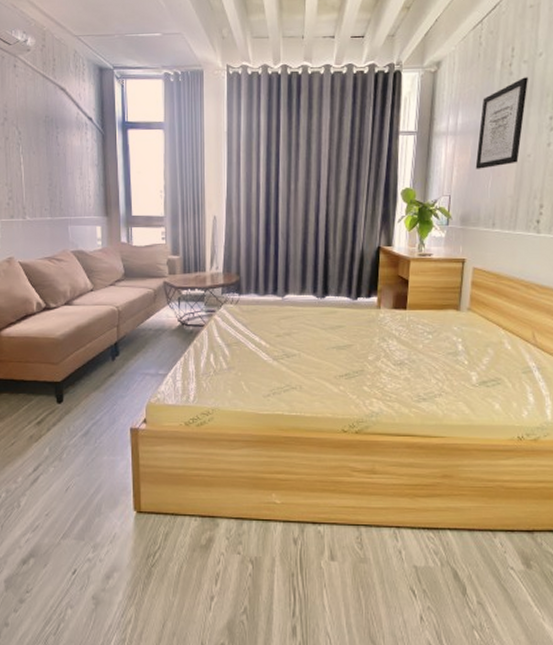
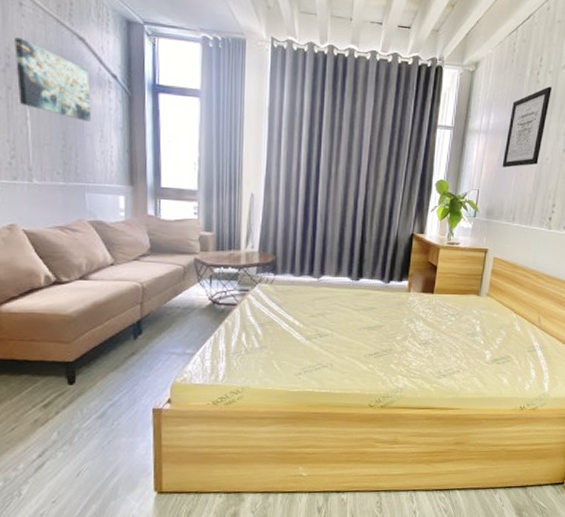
wall art: none [11,95,71,161] -> present [14,37,91,121]

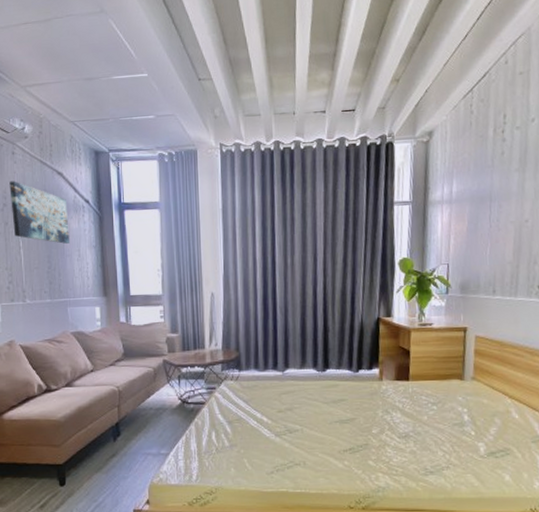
wall art: present [502,86,552,168] -> none [472,143,522,237]

